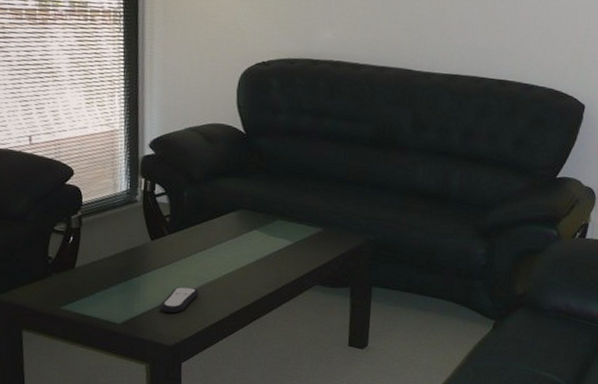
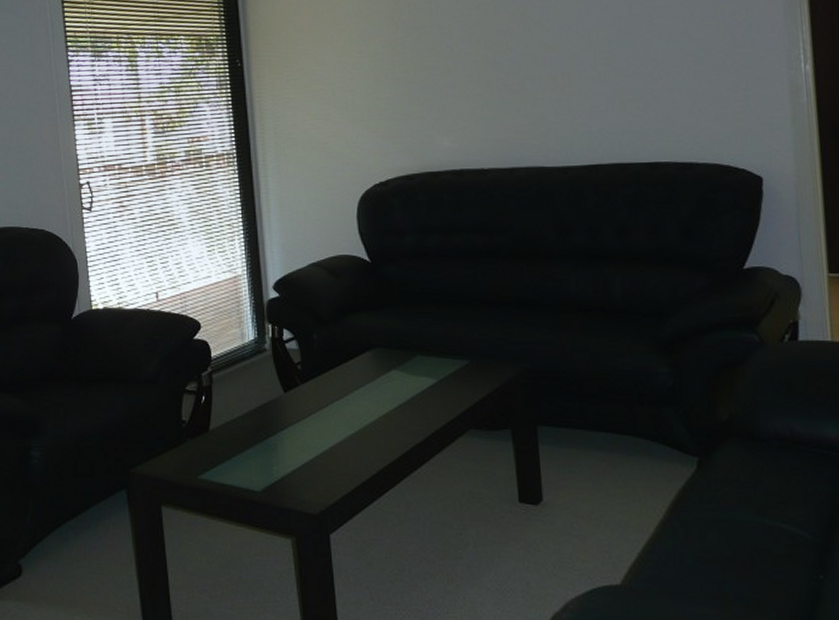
remote control: present [160,287,198,313] -> none [300,444,340,475]

